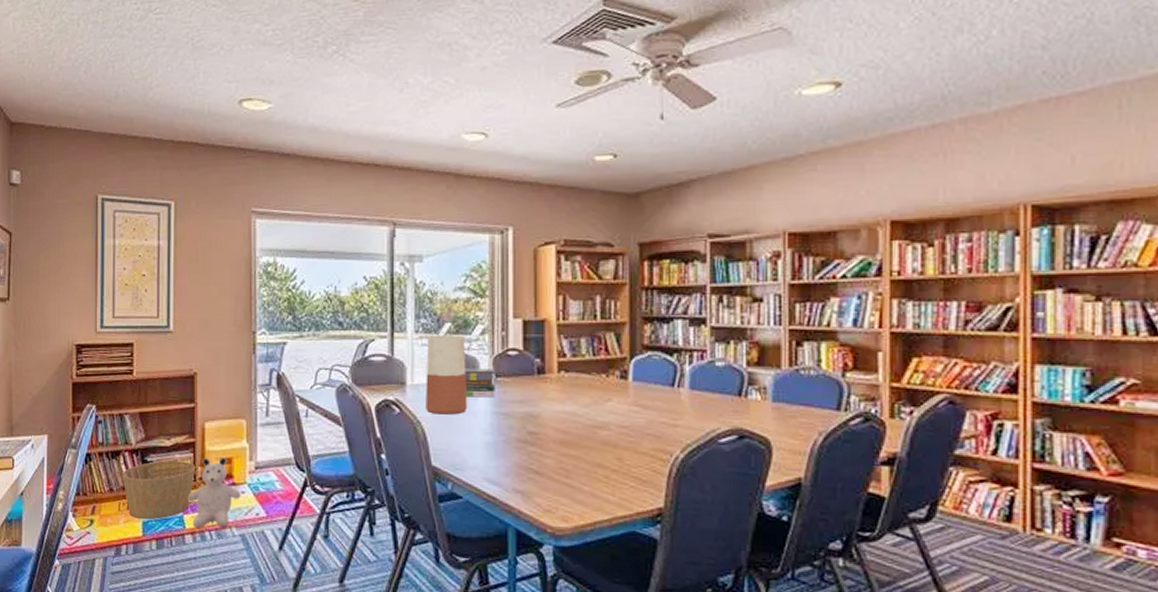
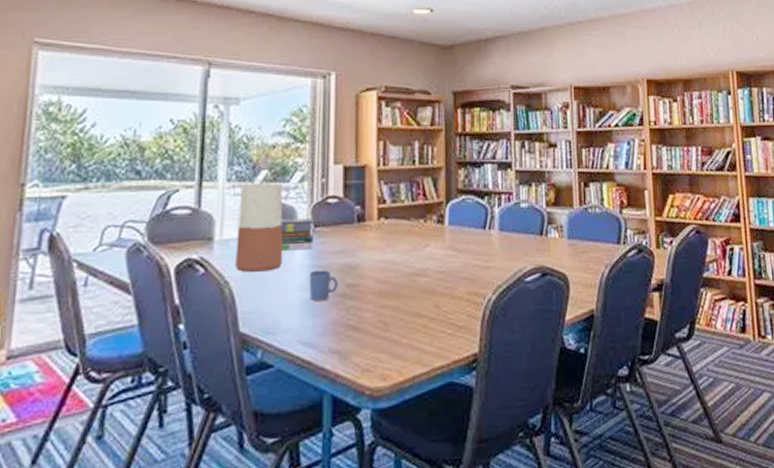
mug: none [492,416,520,444] -> present [309,269,338,300]

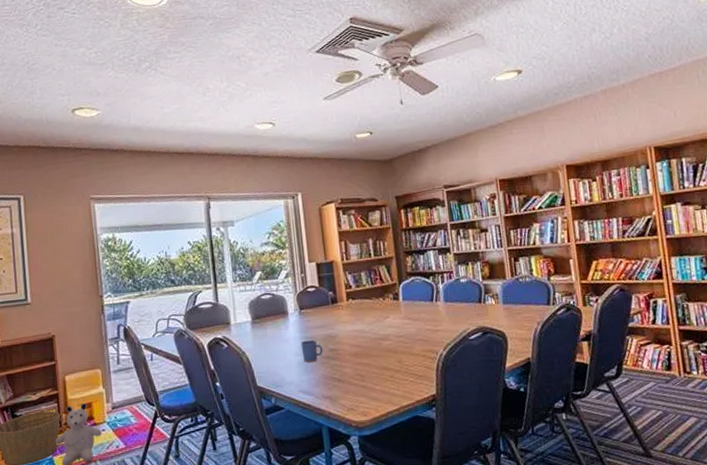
vase: present [235,183,283,272] -> none [244,280,281,345]
books: present [280,218,314,251] -> none [275,304,301,328]

